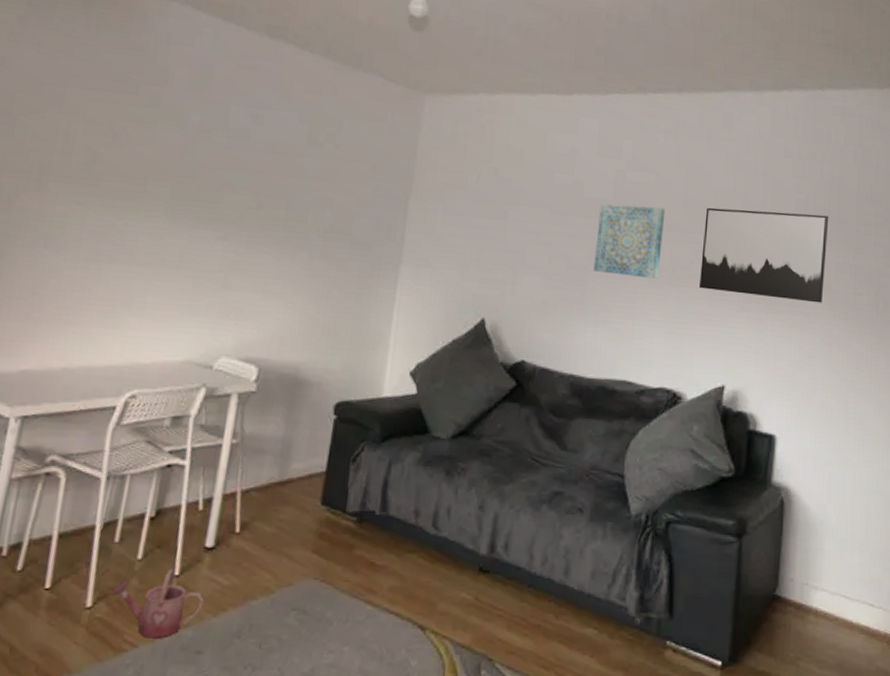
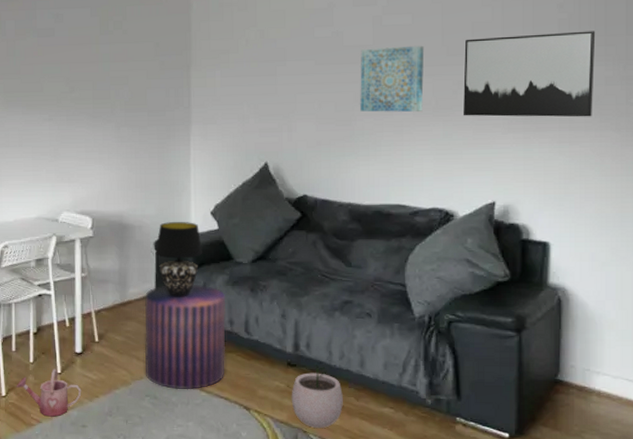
stool: none [295,460,415,602] -> present [144,284,226,390]
table lamp: none [334,380,394,479] -> present [155,222,203,298]
plant pot: none [478,569,541,656] -> present [291,363,343,429]

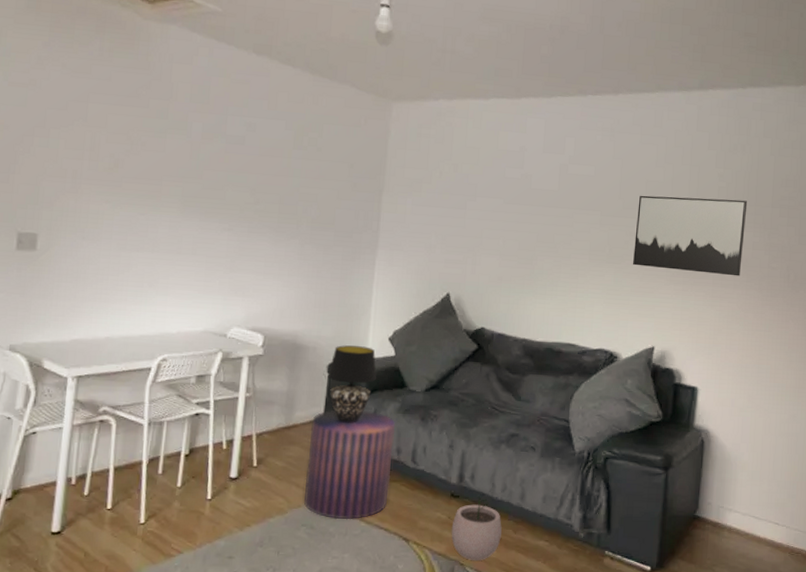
watering can: present [16,368,82,417] -> none [158,494,232,547]
wall art: present [360,45,424,112] -> none [541,194,604,257]

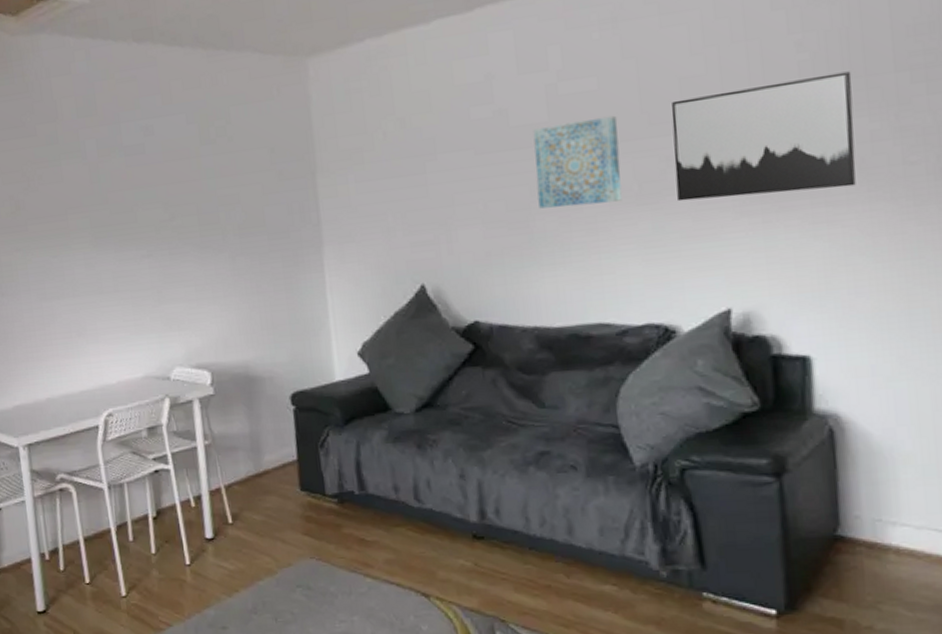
stool: present [303,409,396,520] -> none [284,443,395,577]
table lamp: present [327,345,377,424] -> none [292,367,353,463]
plant pot: present [451,495,502,561] -> none [480,534,550,616]
wall art: none [541,194,604,257] -> present [533,115,622,209]

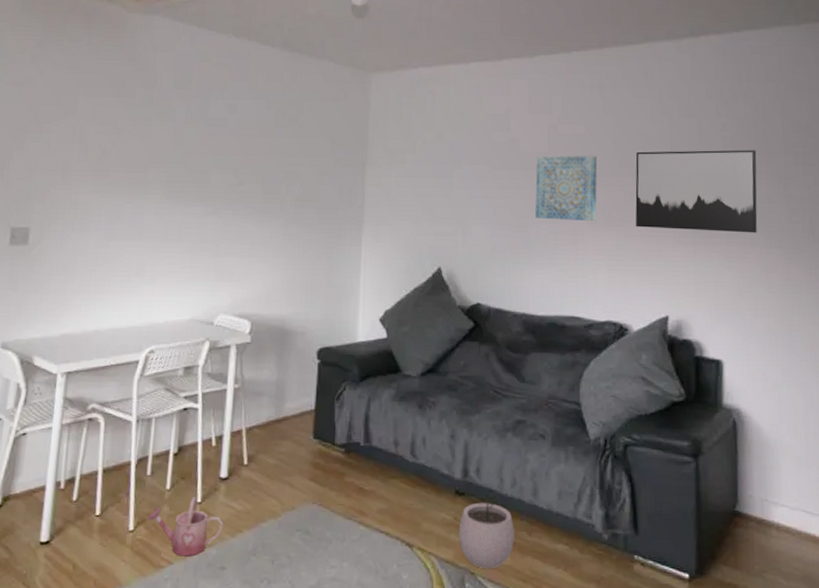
watering can: none [138,559,218,619] -> present [147,496,224,557]
plant pot: none [480,534,550,616] -> present [458,492,514,570]

